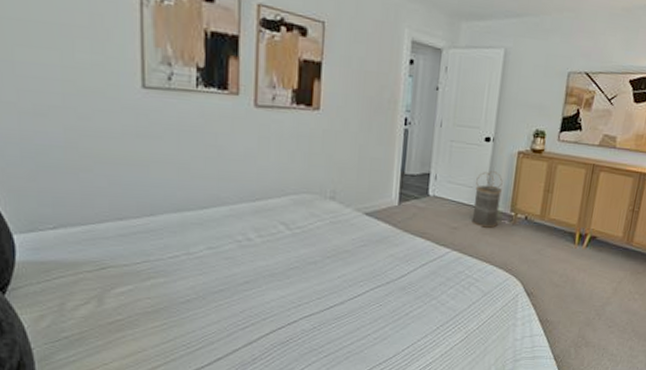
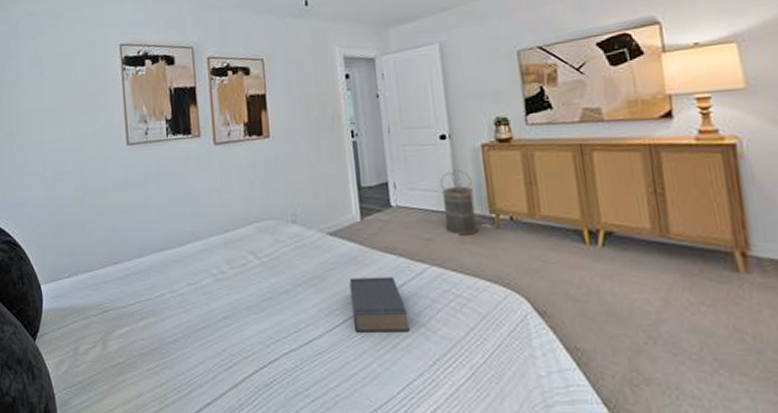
book: none [374,255,424,303] -> present [349,276,410,333]

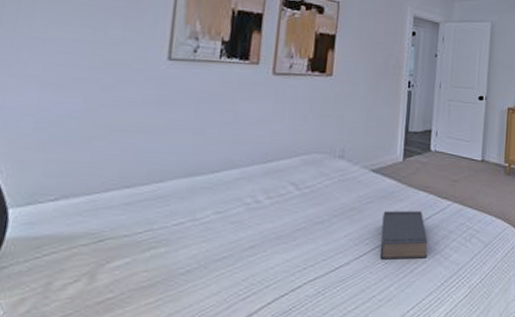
basket: present [440,170,478,235] -> none [470,126,496,179]

